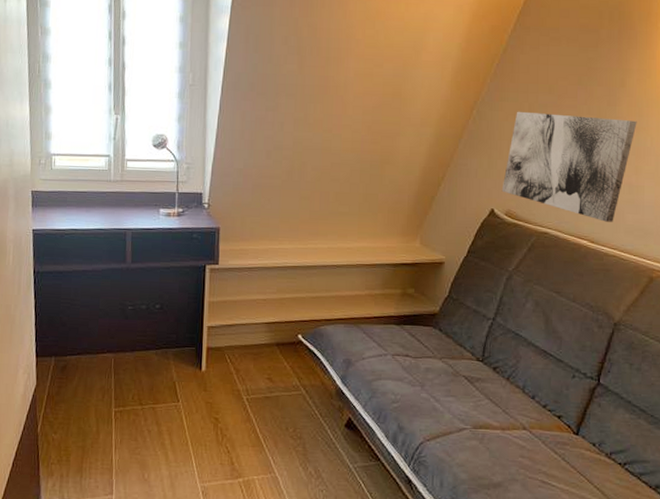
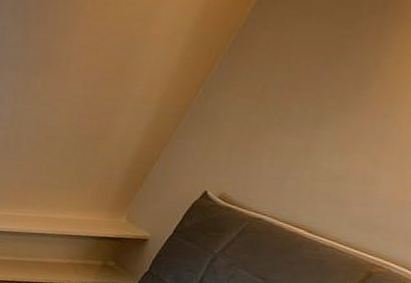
wall art: present [501,111,637,222] -> none [218,91,387,213]

